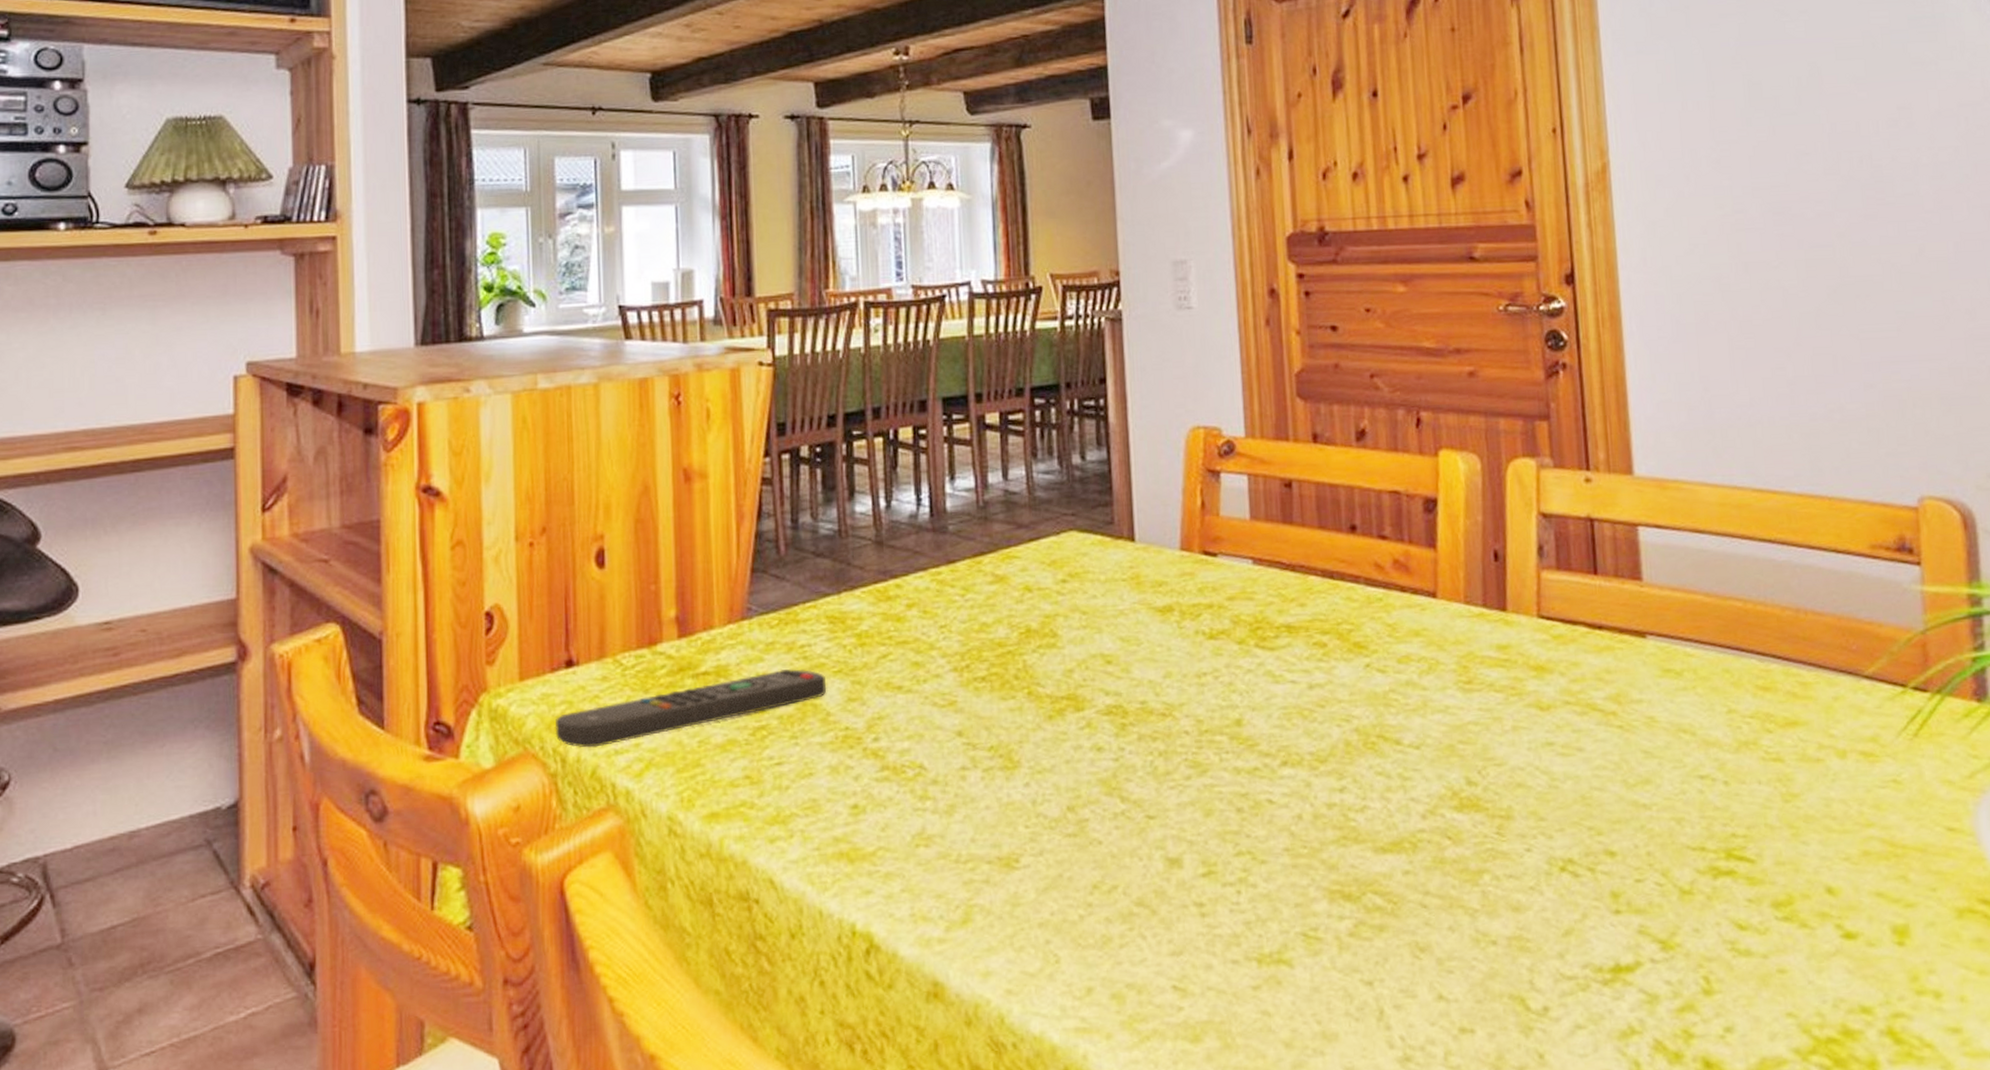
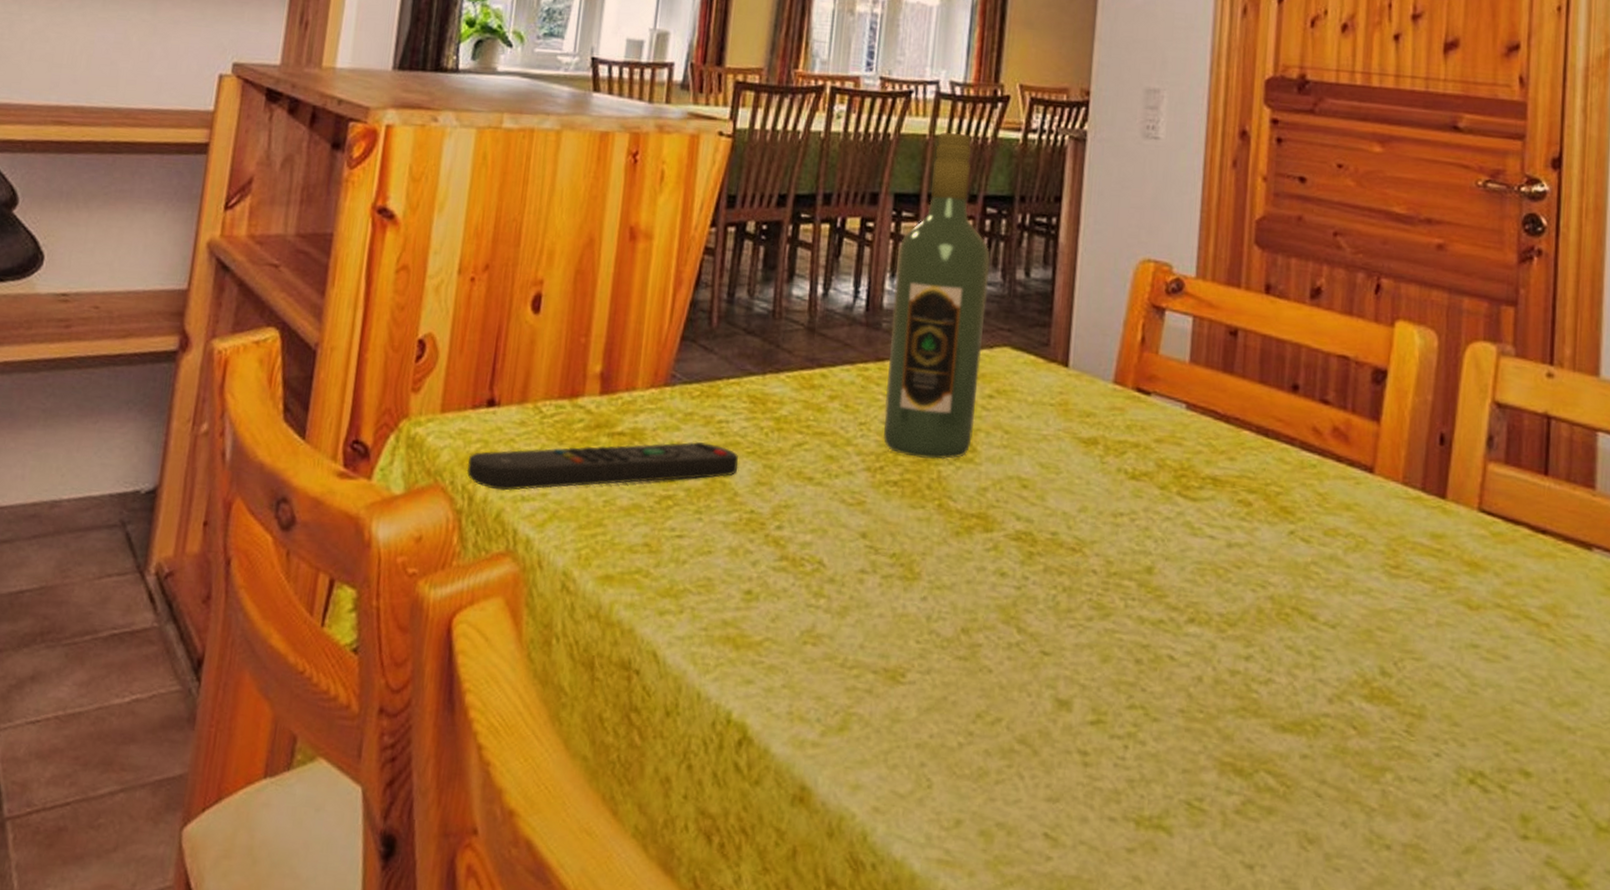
wine bottle: none [953,330,1052,651] -> present [883,132,991,460]

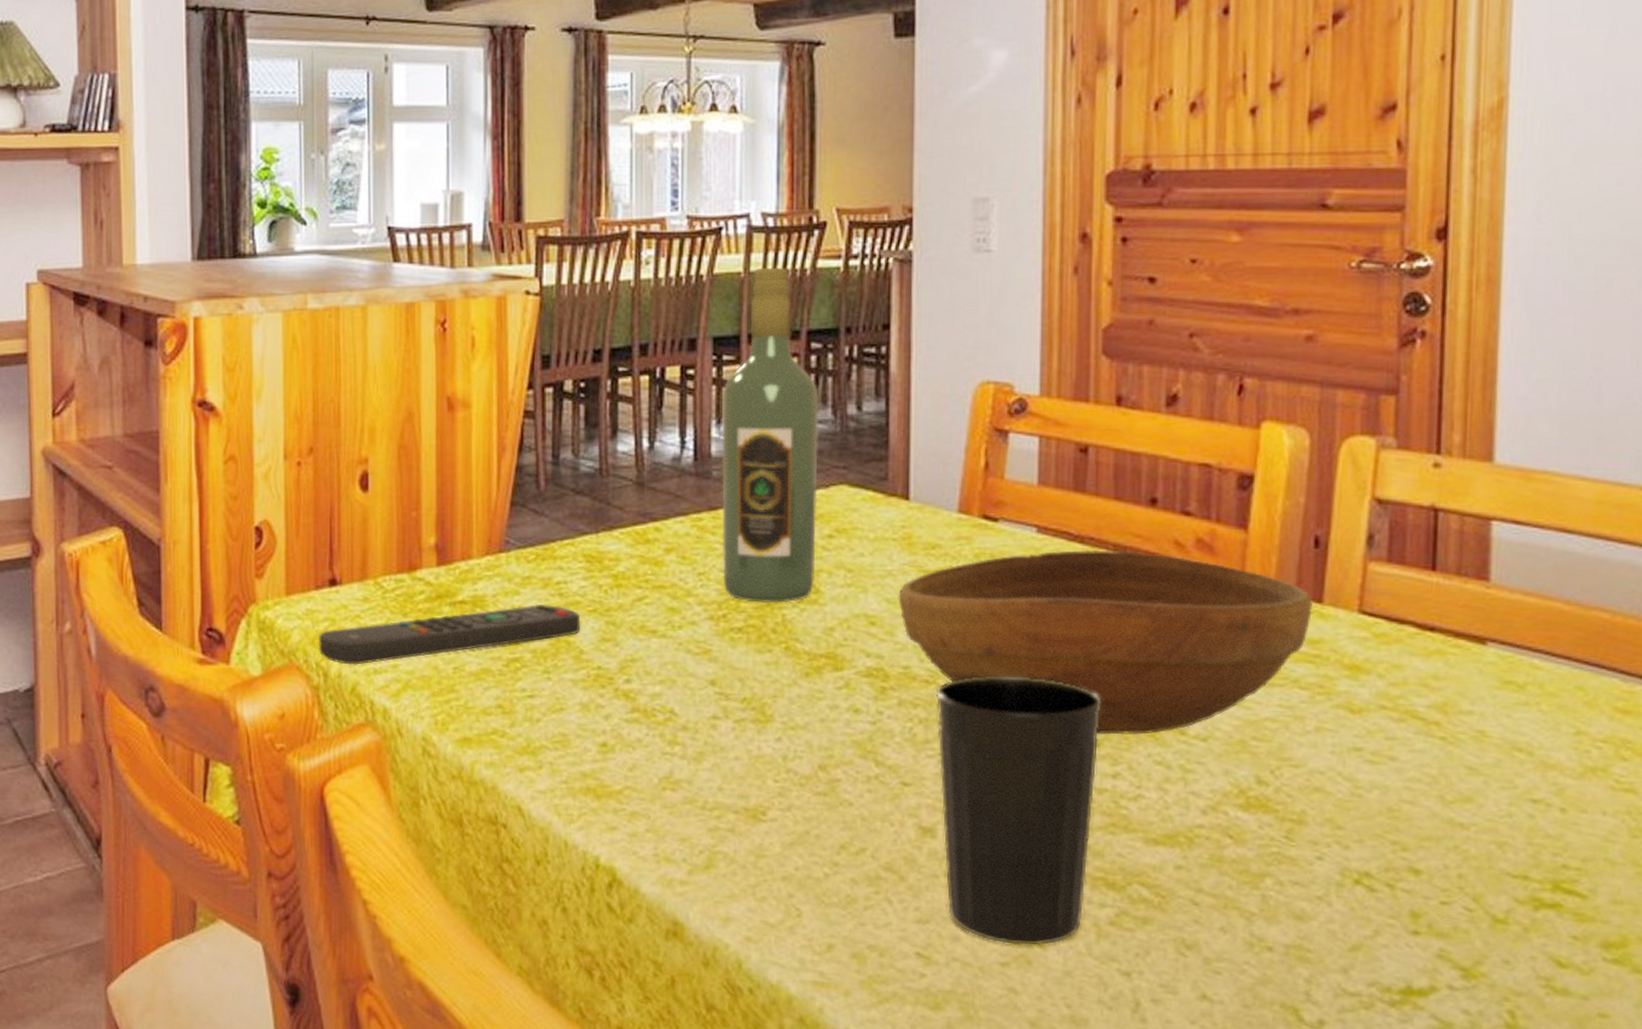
bowl: none [1051,428,1437,617] -> present [898,549,1313,735]
cup: none [1078,547,1239,832] -> present [935,675,1102,946]

